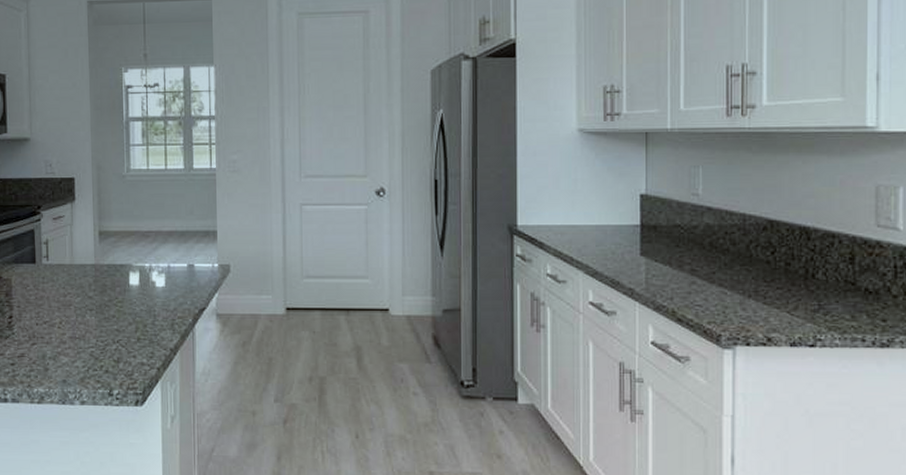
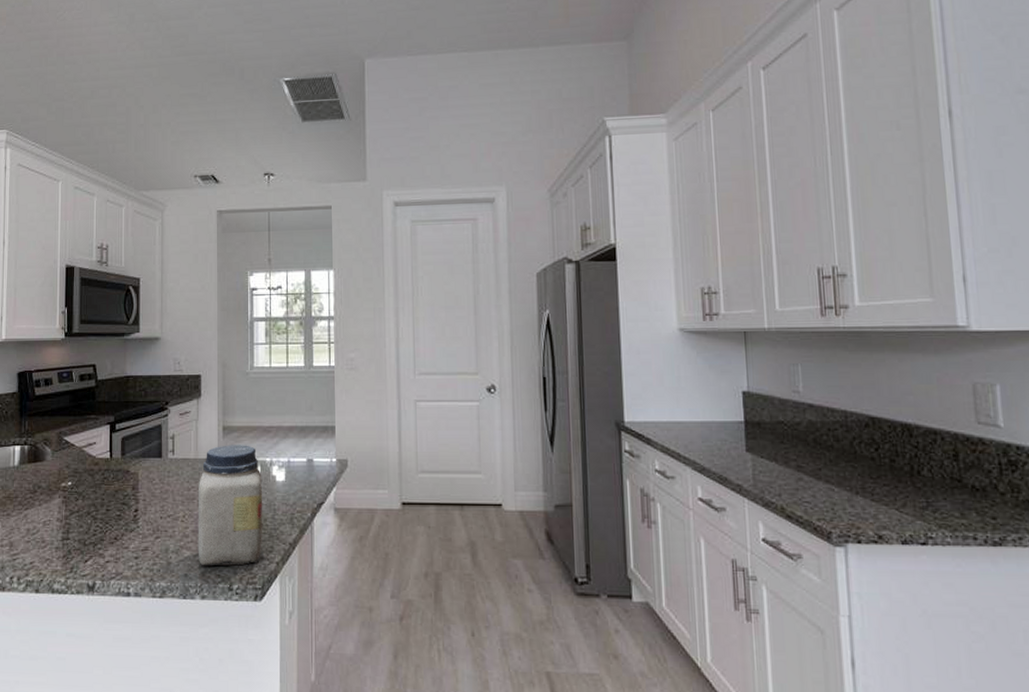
jar: none [75,250,143,372] -> present [197,445,263,566]

